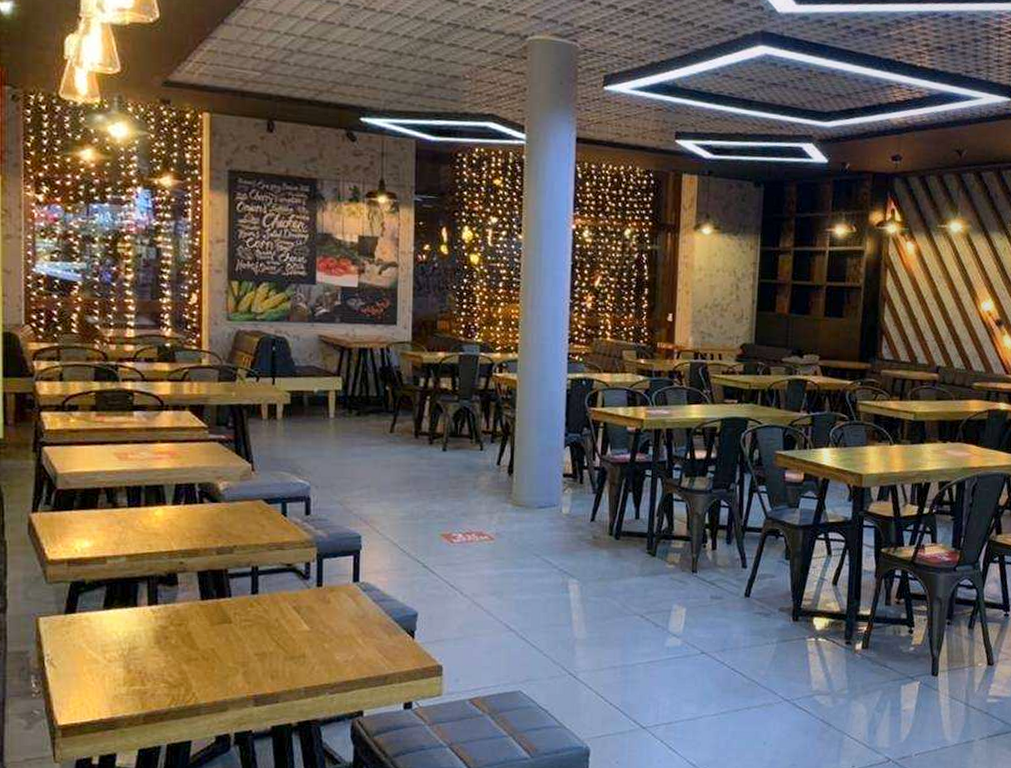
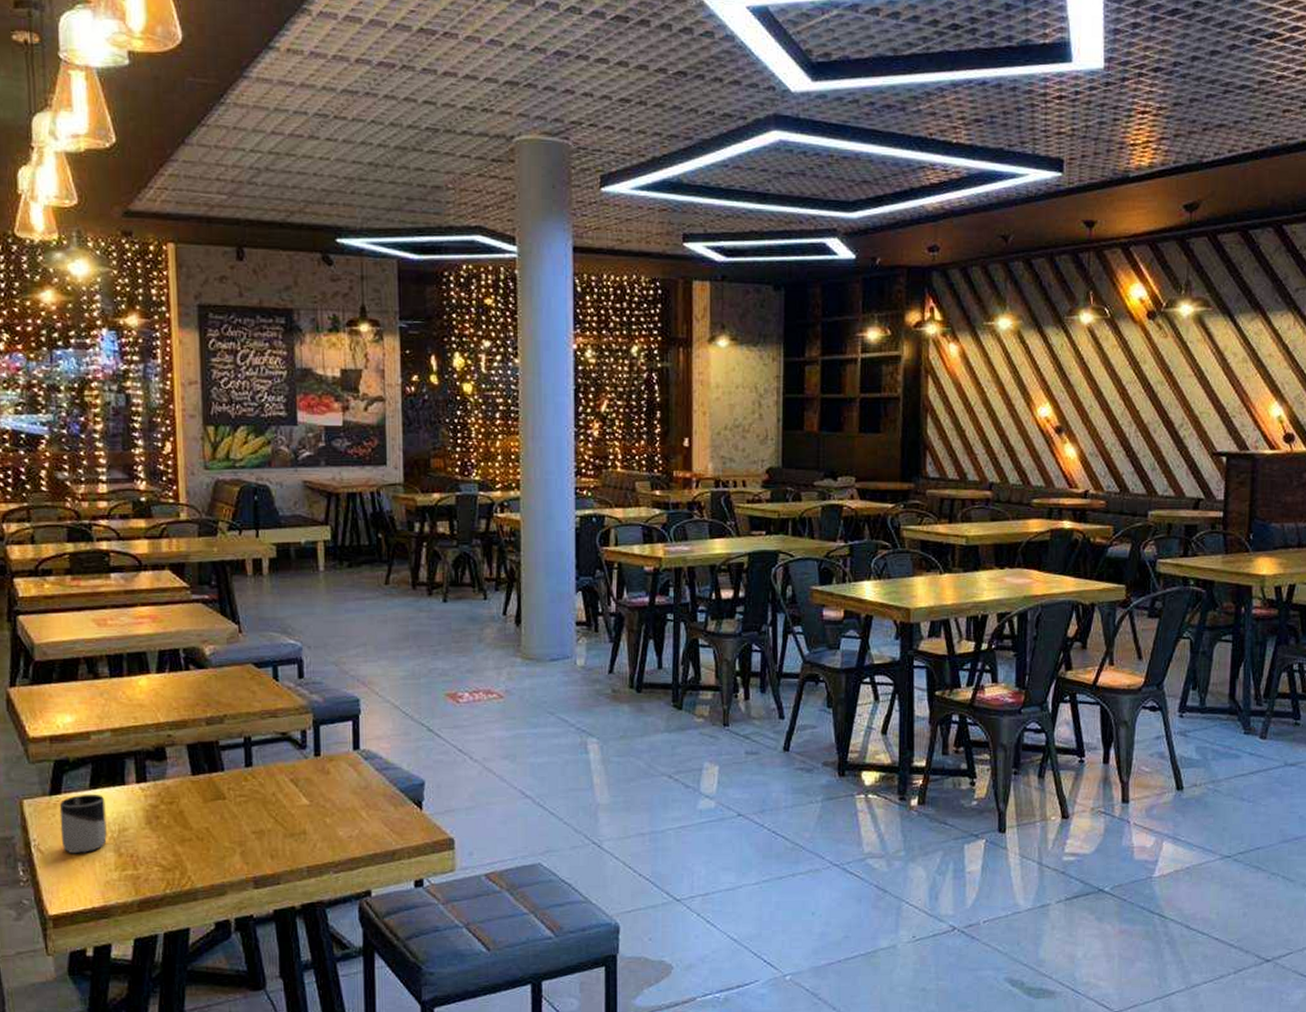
cup: none [73,614,118,669] -> present [59,793,107,854]

